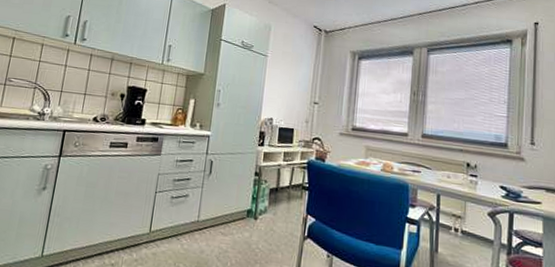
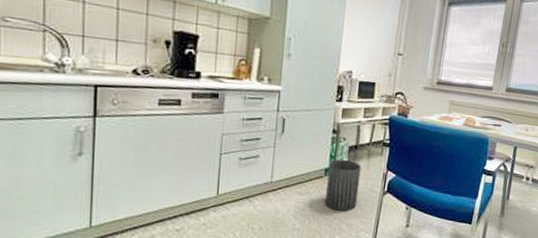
trash can: none [247,201,282,256] -> present [325,159,362,212]

